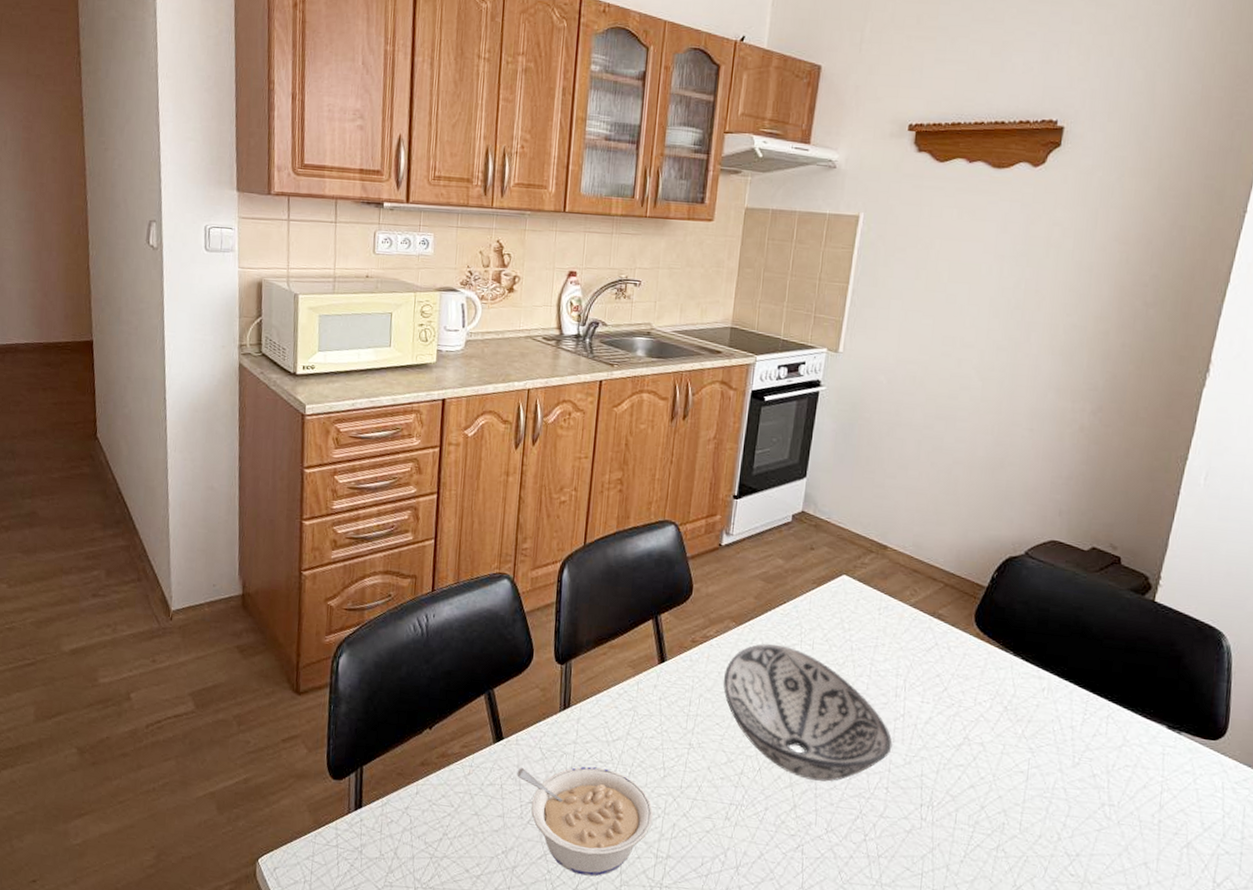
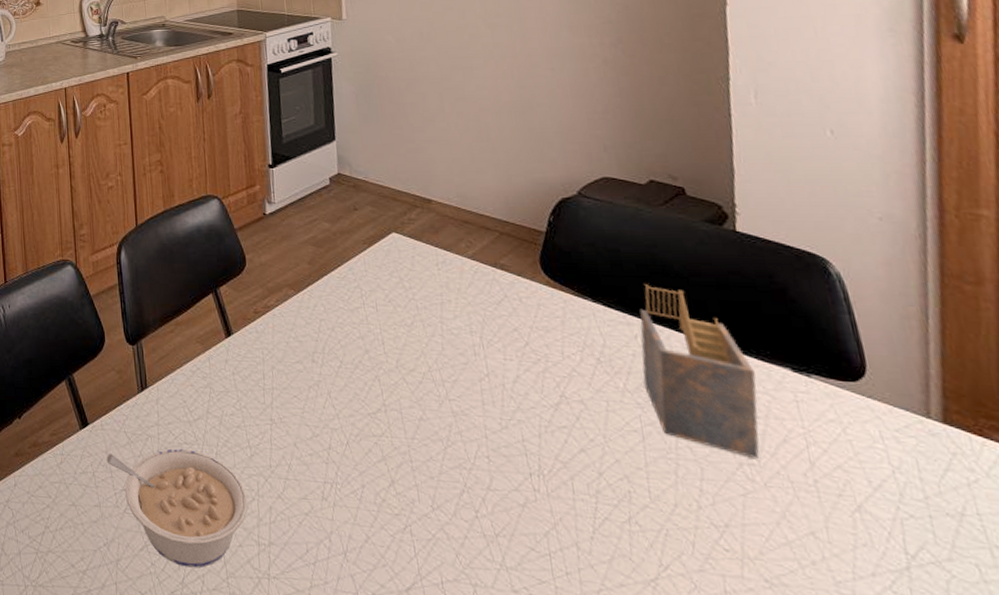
decorative bowl: present [723,643,893,782] -> none [292,309,484,453]
napkin holder: none [1039,643,1136,802] -> present [640,284,760,460]

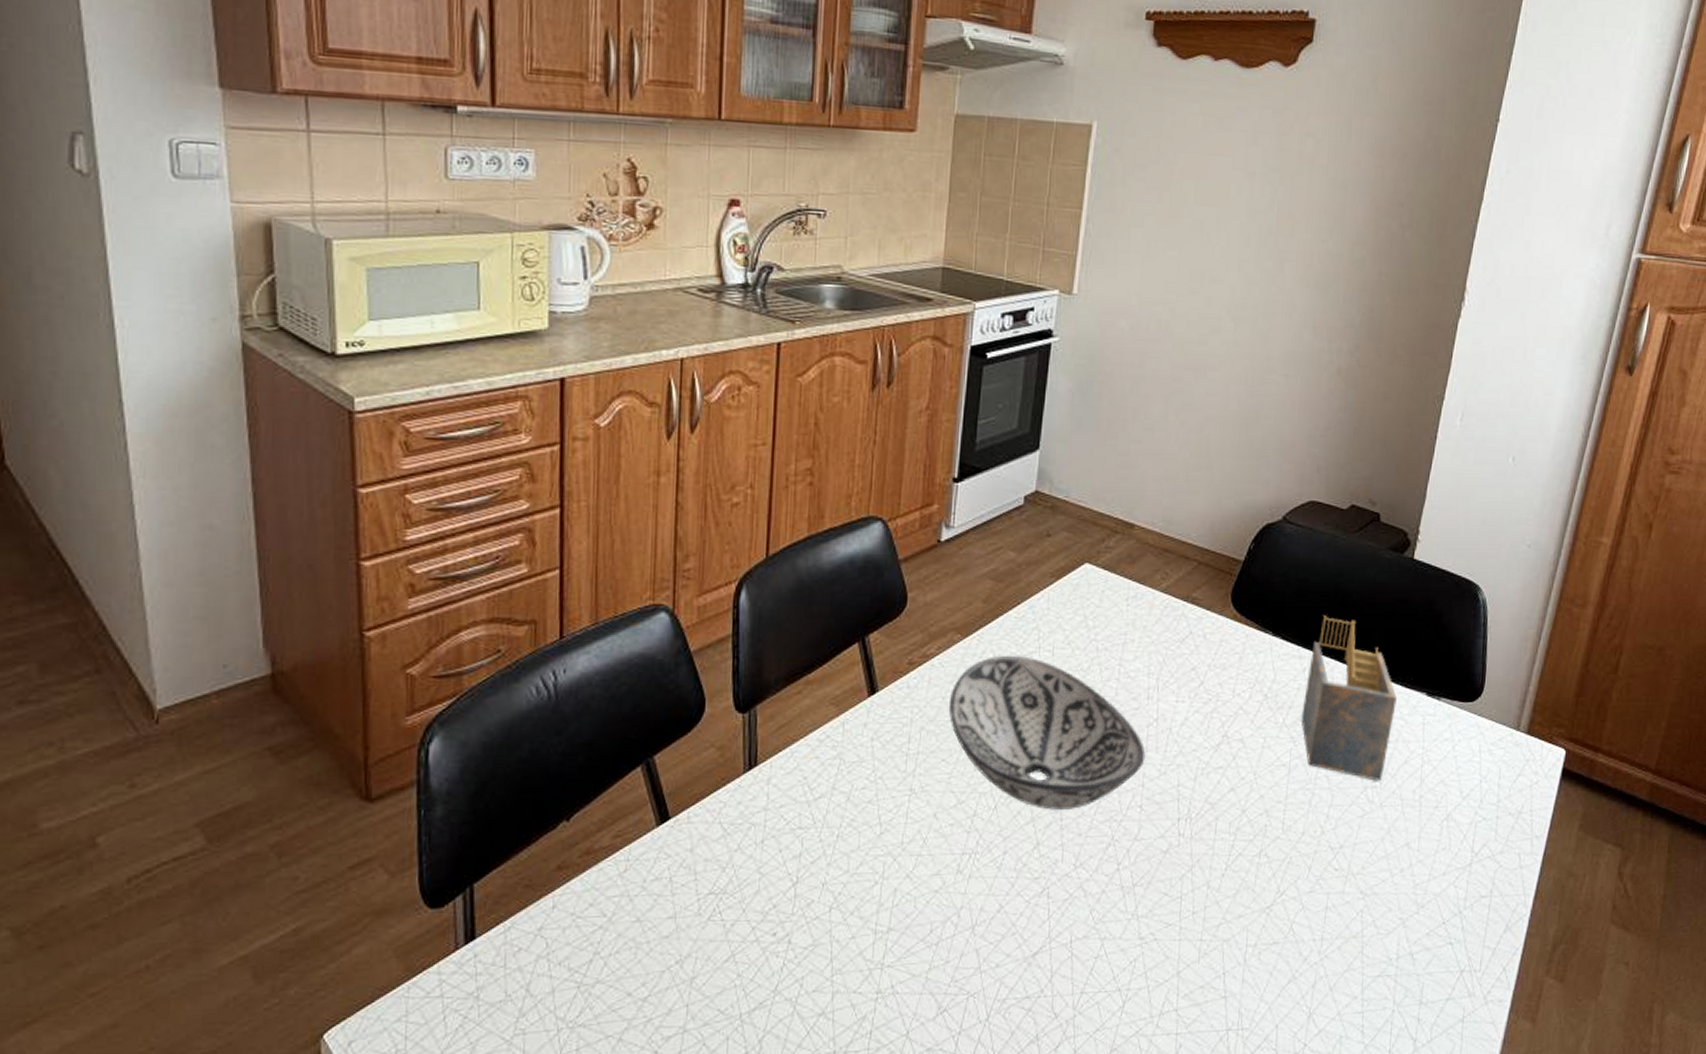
legume: present [106,449,248,568] -> none [690,835,869,972]
decorative bowl: none [292,309,484,453] -> present [949,655,1146,810]

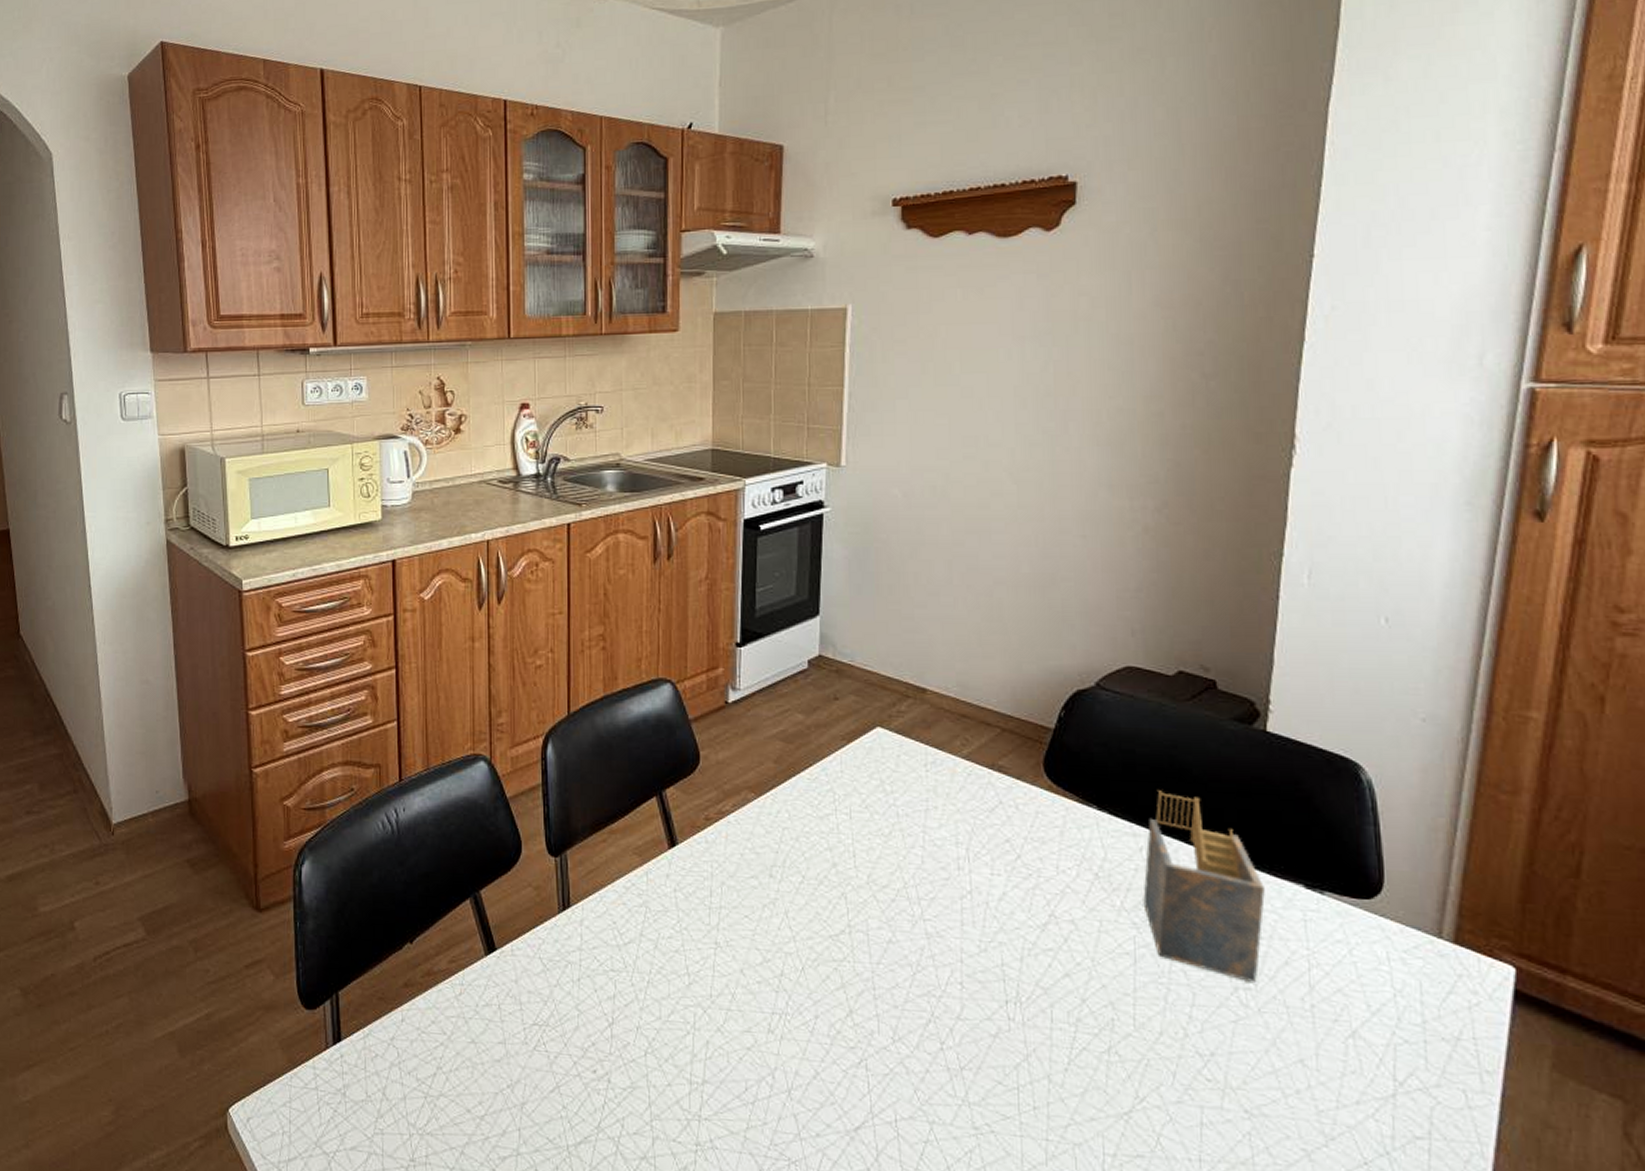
decorative bowl: present [949,655,1146,810] -> none [748,815,962,979]

